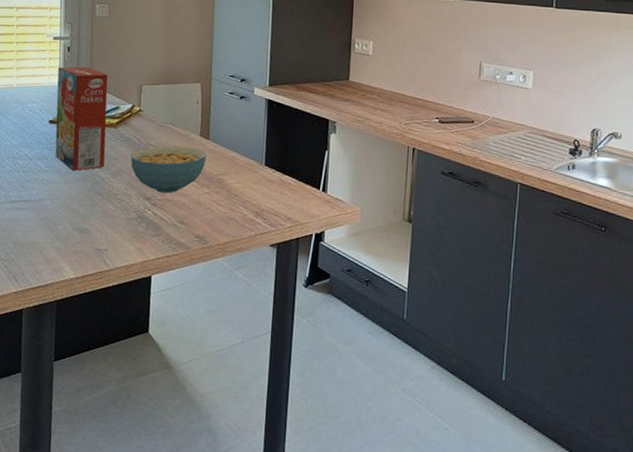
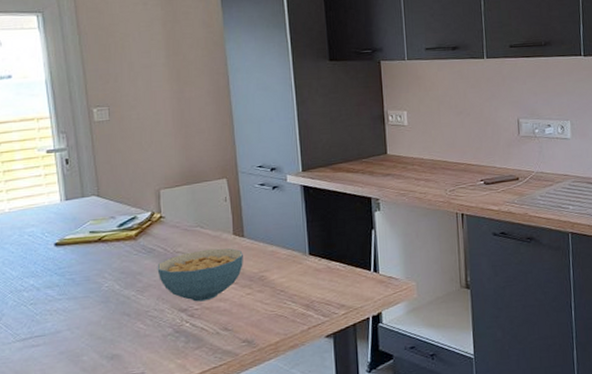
cereal box: present [55,66,108,171] -> none [58,177,129,294]

